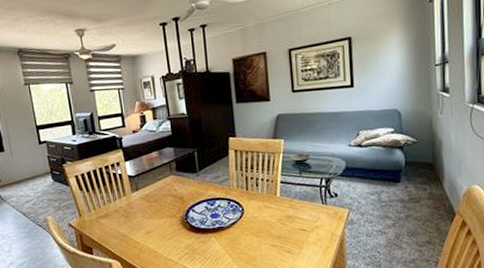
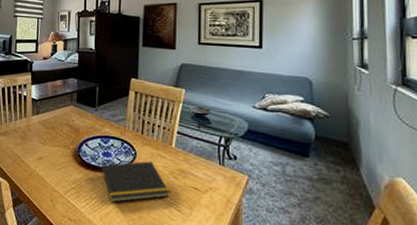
notepad: none [211,214,279,258] -> present [100,161,169,203]

